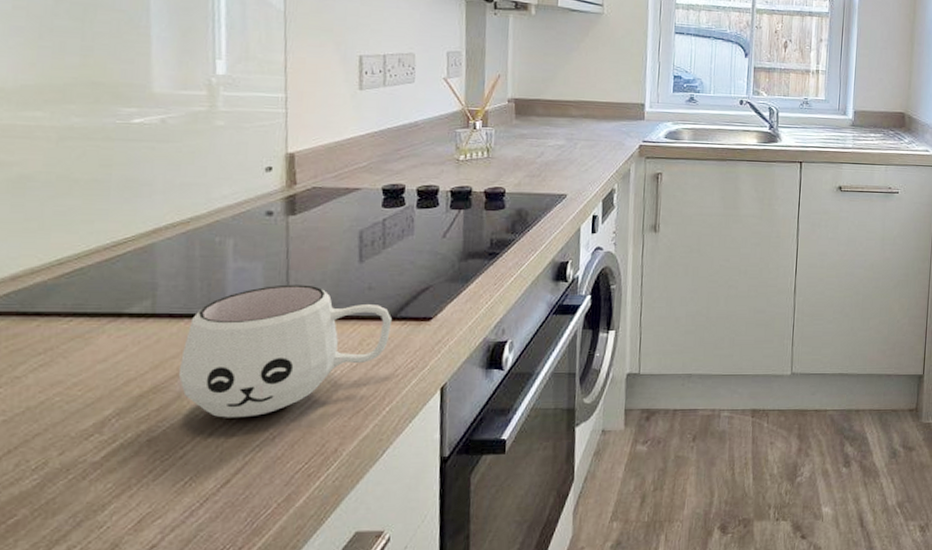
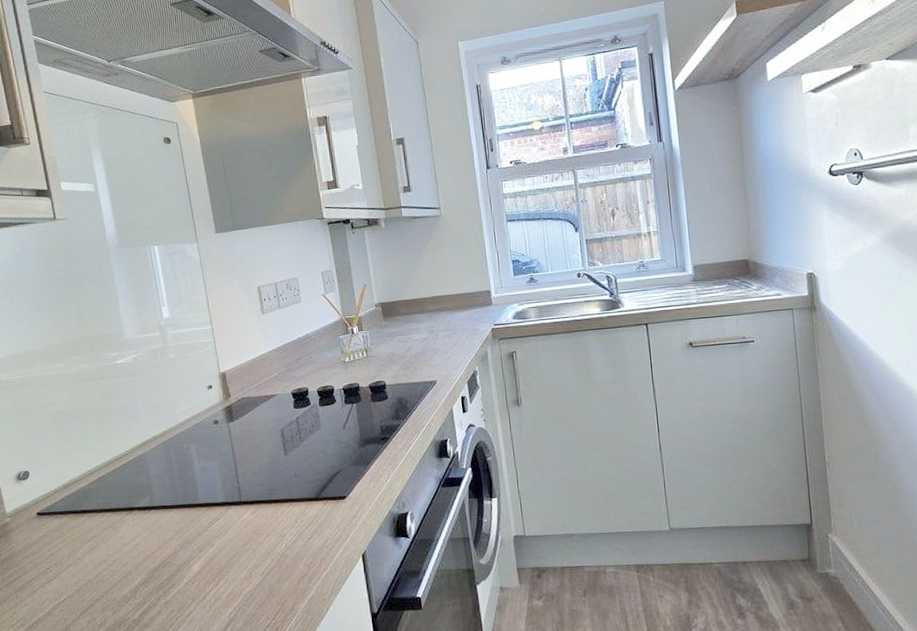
mug: present [178,284,392,418] -> none [176,476,317,585]

